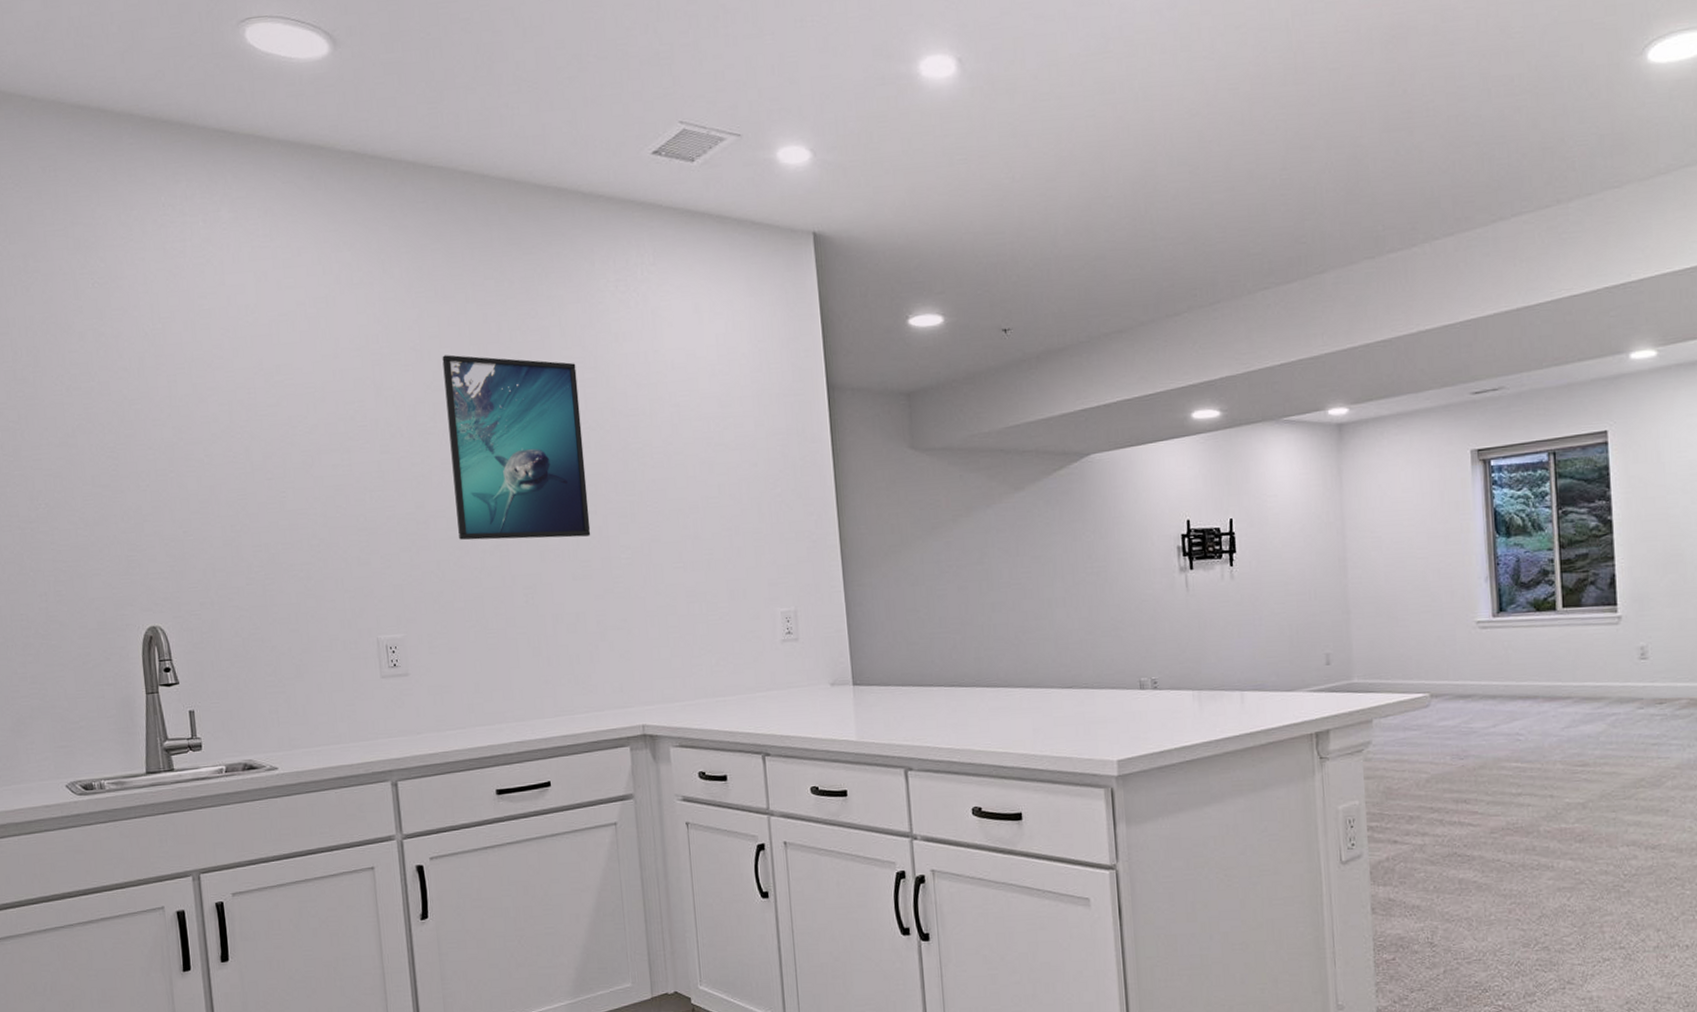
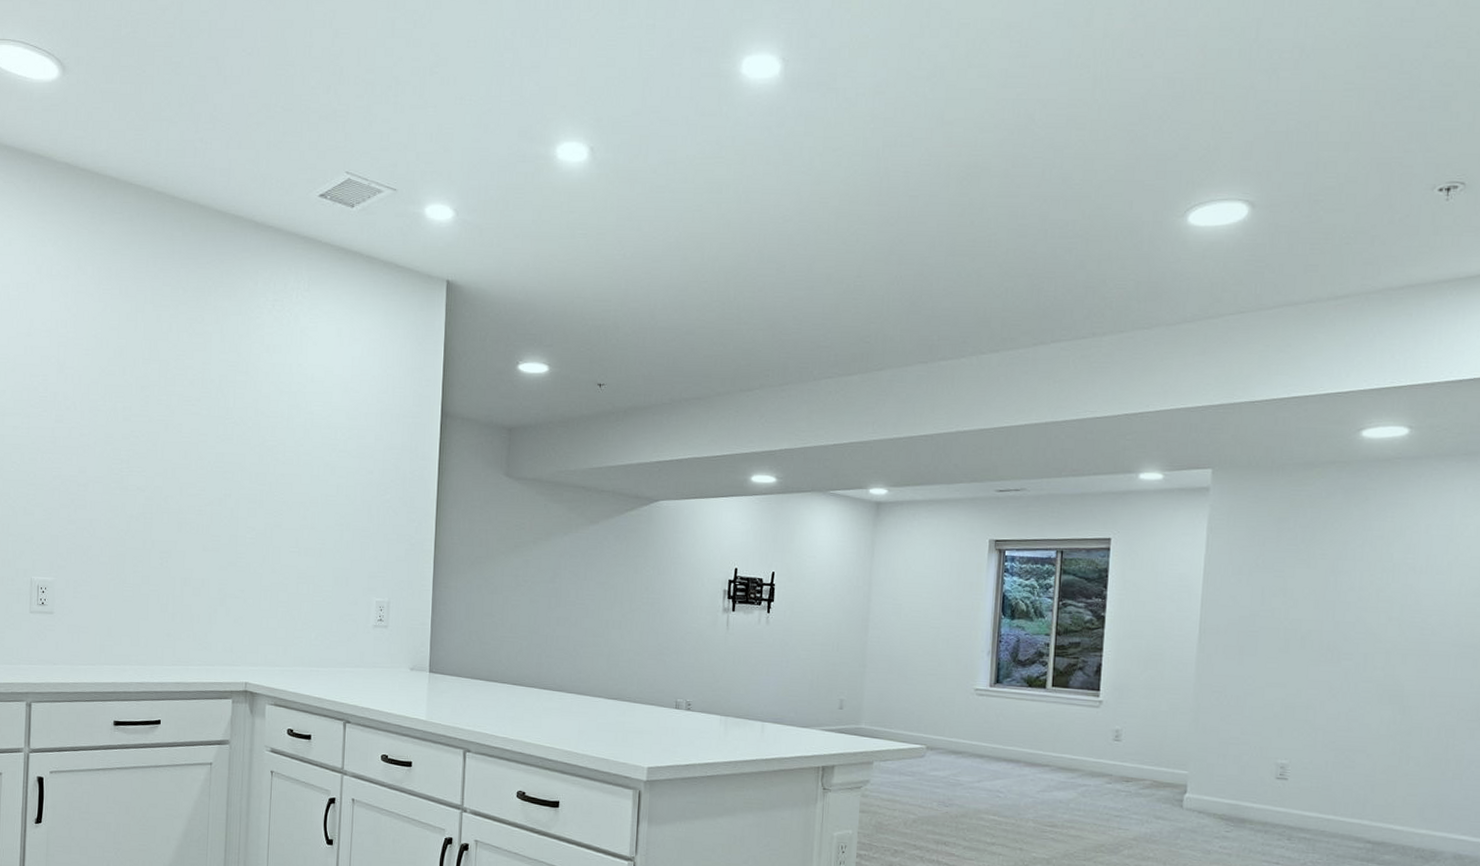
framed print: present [442,354,591,540] -> none [112,345,230,515]

